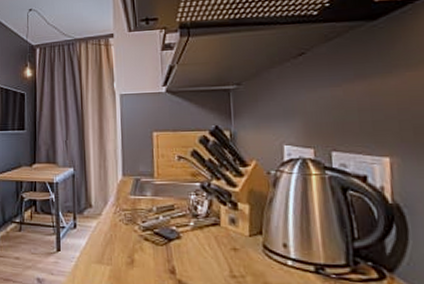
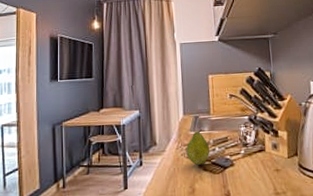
fruit: none [125,194,153,233] -> present [186,129,210,165]

